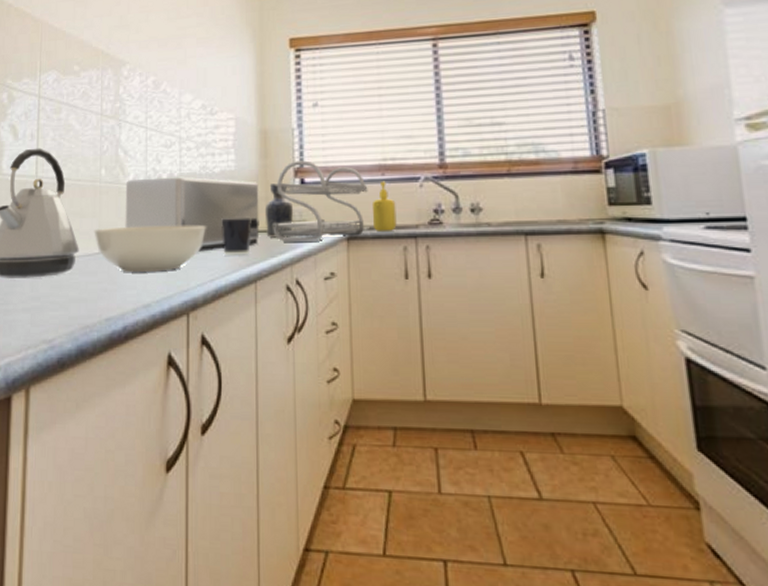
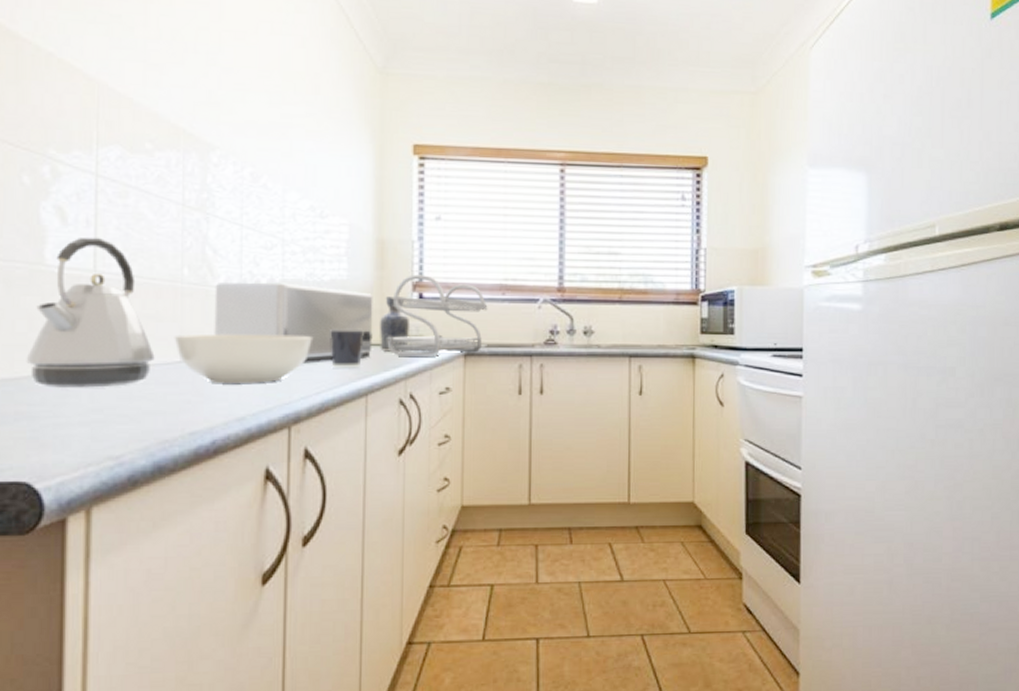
soap dispenser: present [371,181,397,231] -> none [490,300,514,349]

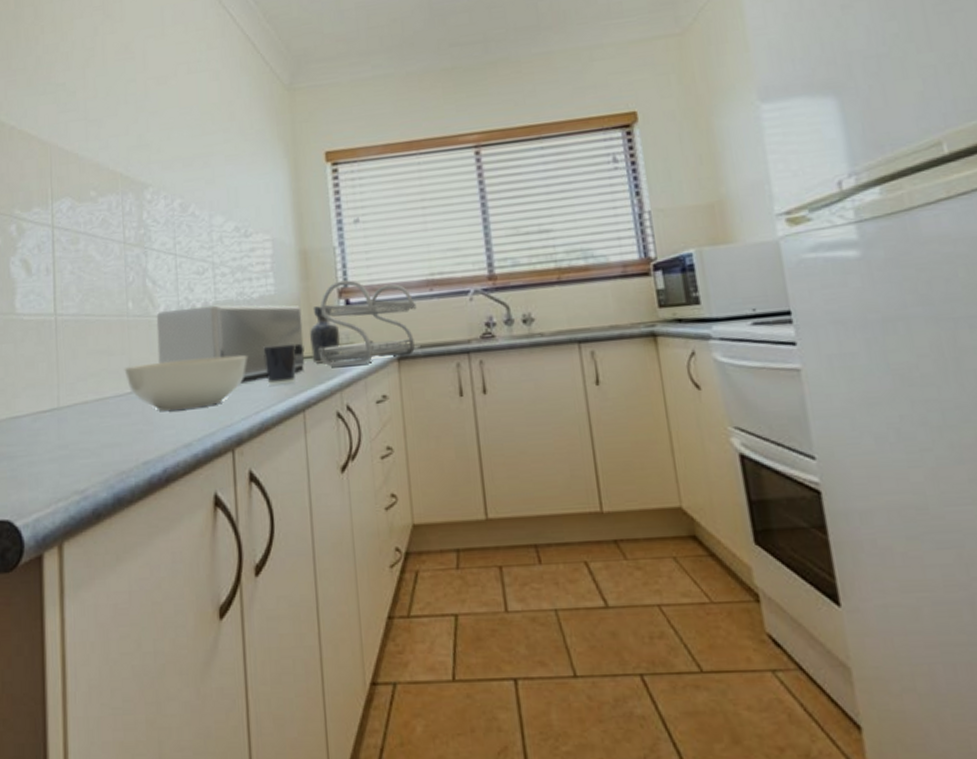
kettle: present [26,236,155,388] -> none [4,282,109,428]

